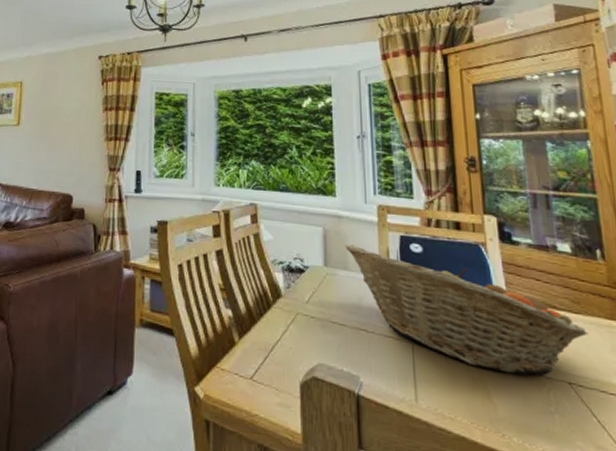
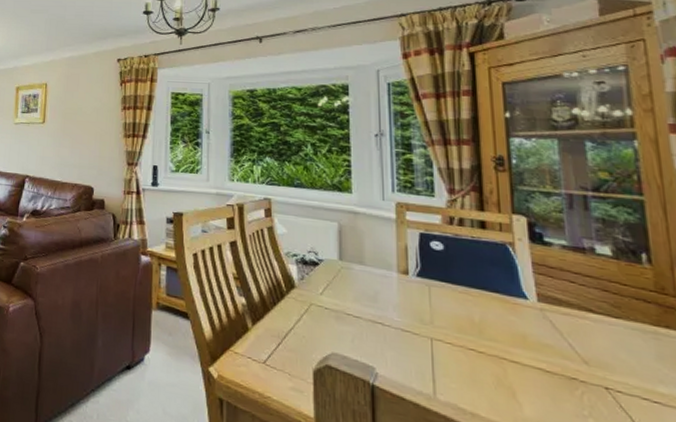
fruit basket: present [345,244,589,375] -> none [361,240,630,378]

